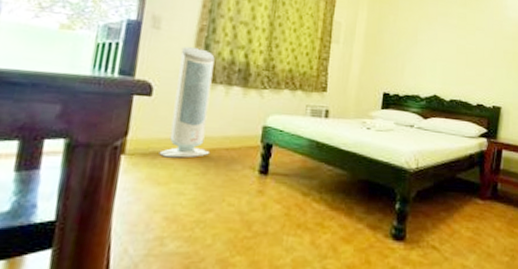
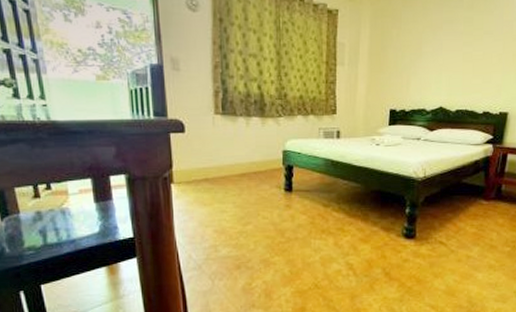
air purifier: present [159,47,215,158] -> none [200,85,241,183]

